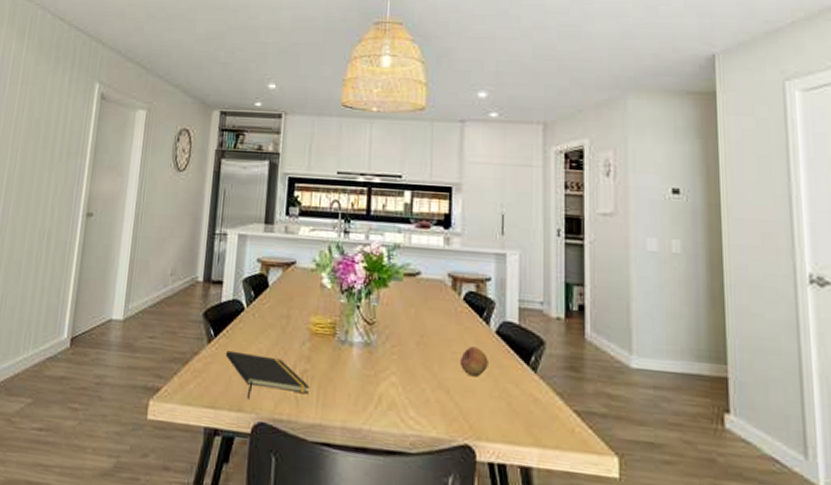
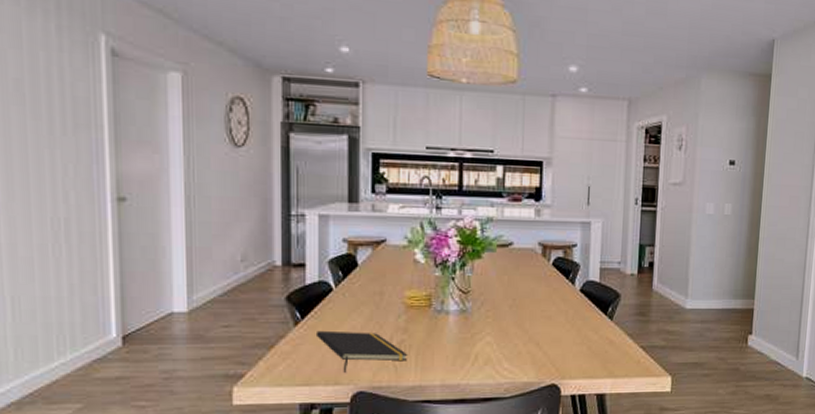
fruit: present [460,346,488,377] -> none [549,304,573,329]

